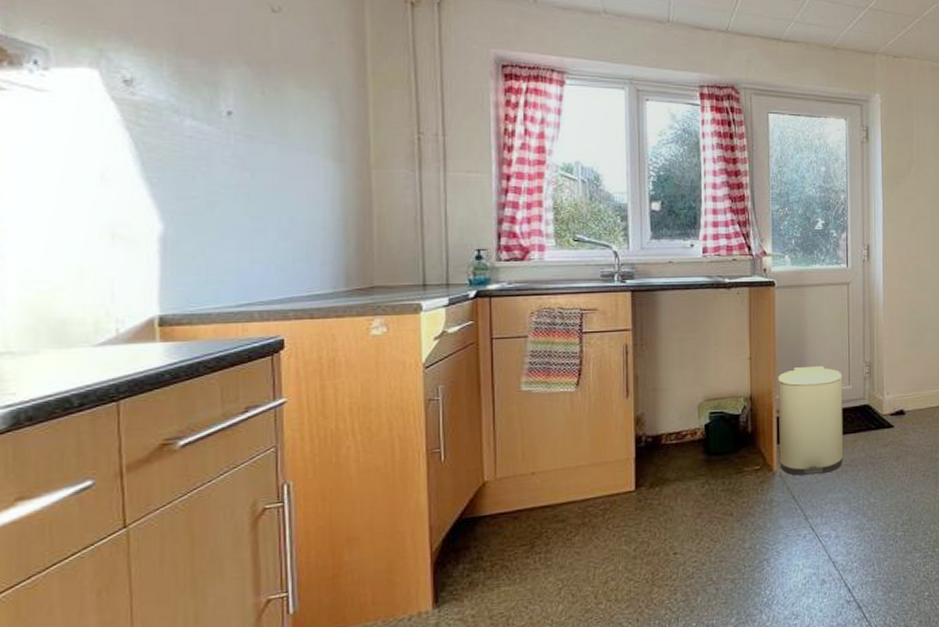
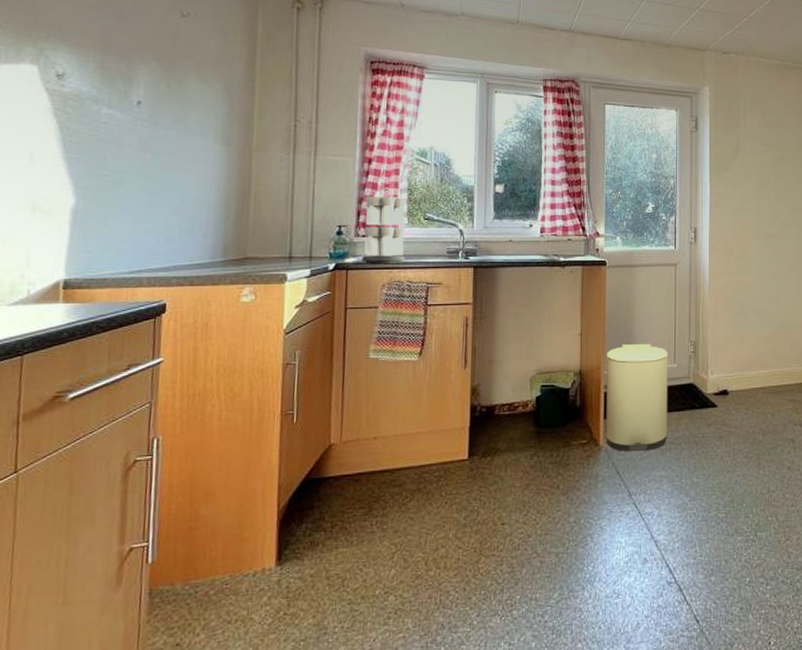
spice rack: none [505,206,556,288] -> present [361,187,406,262]

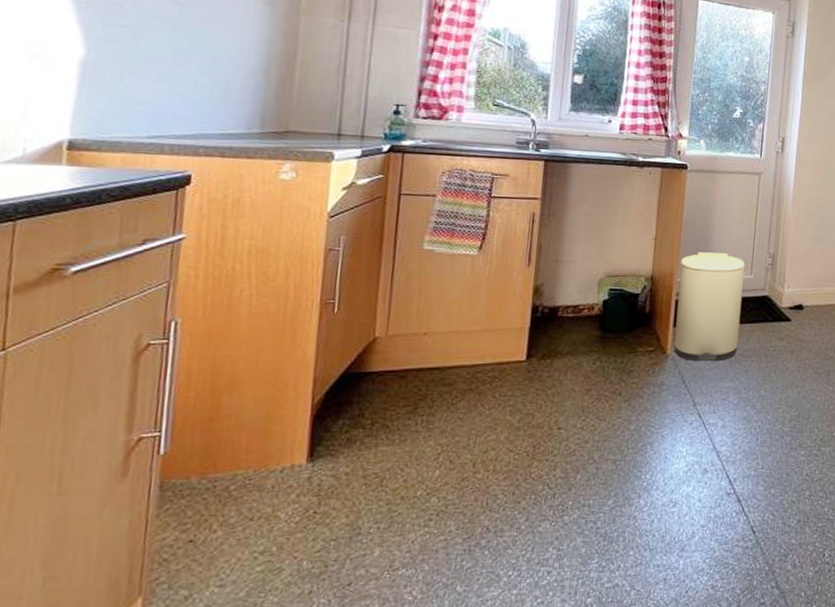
spice rack: present [361,187,406,262] -> none [420,66,475,149]

